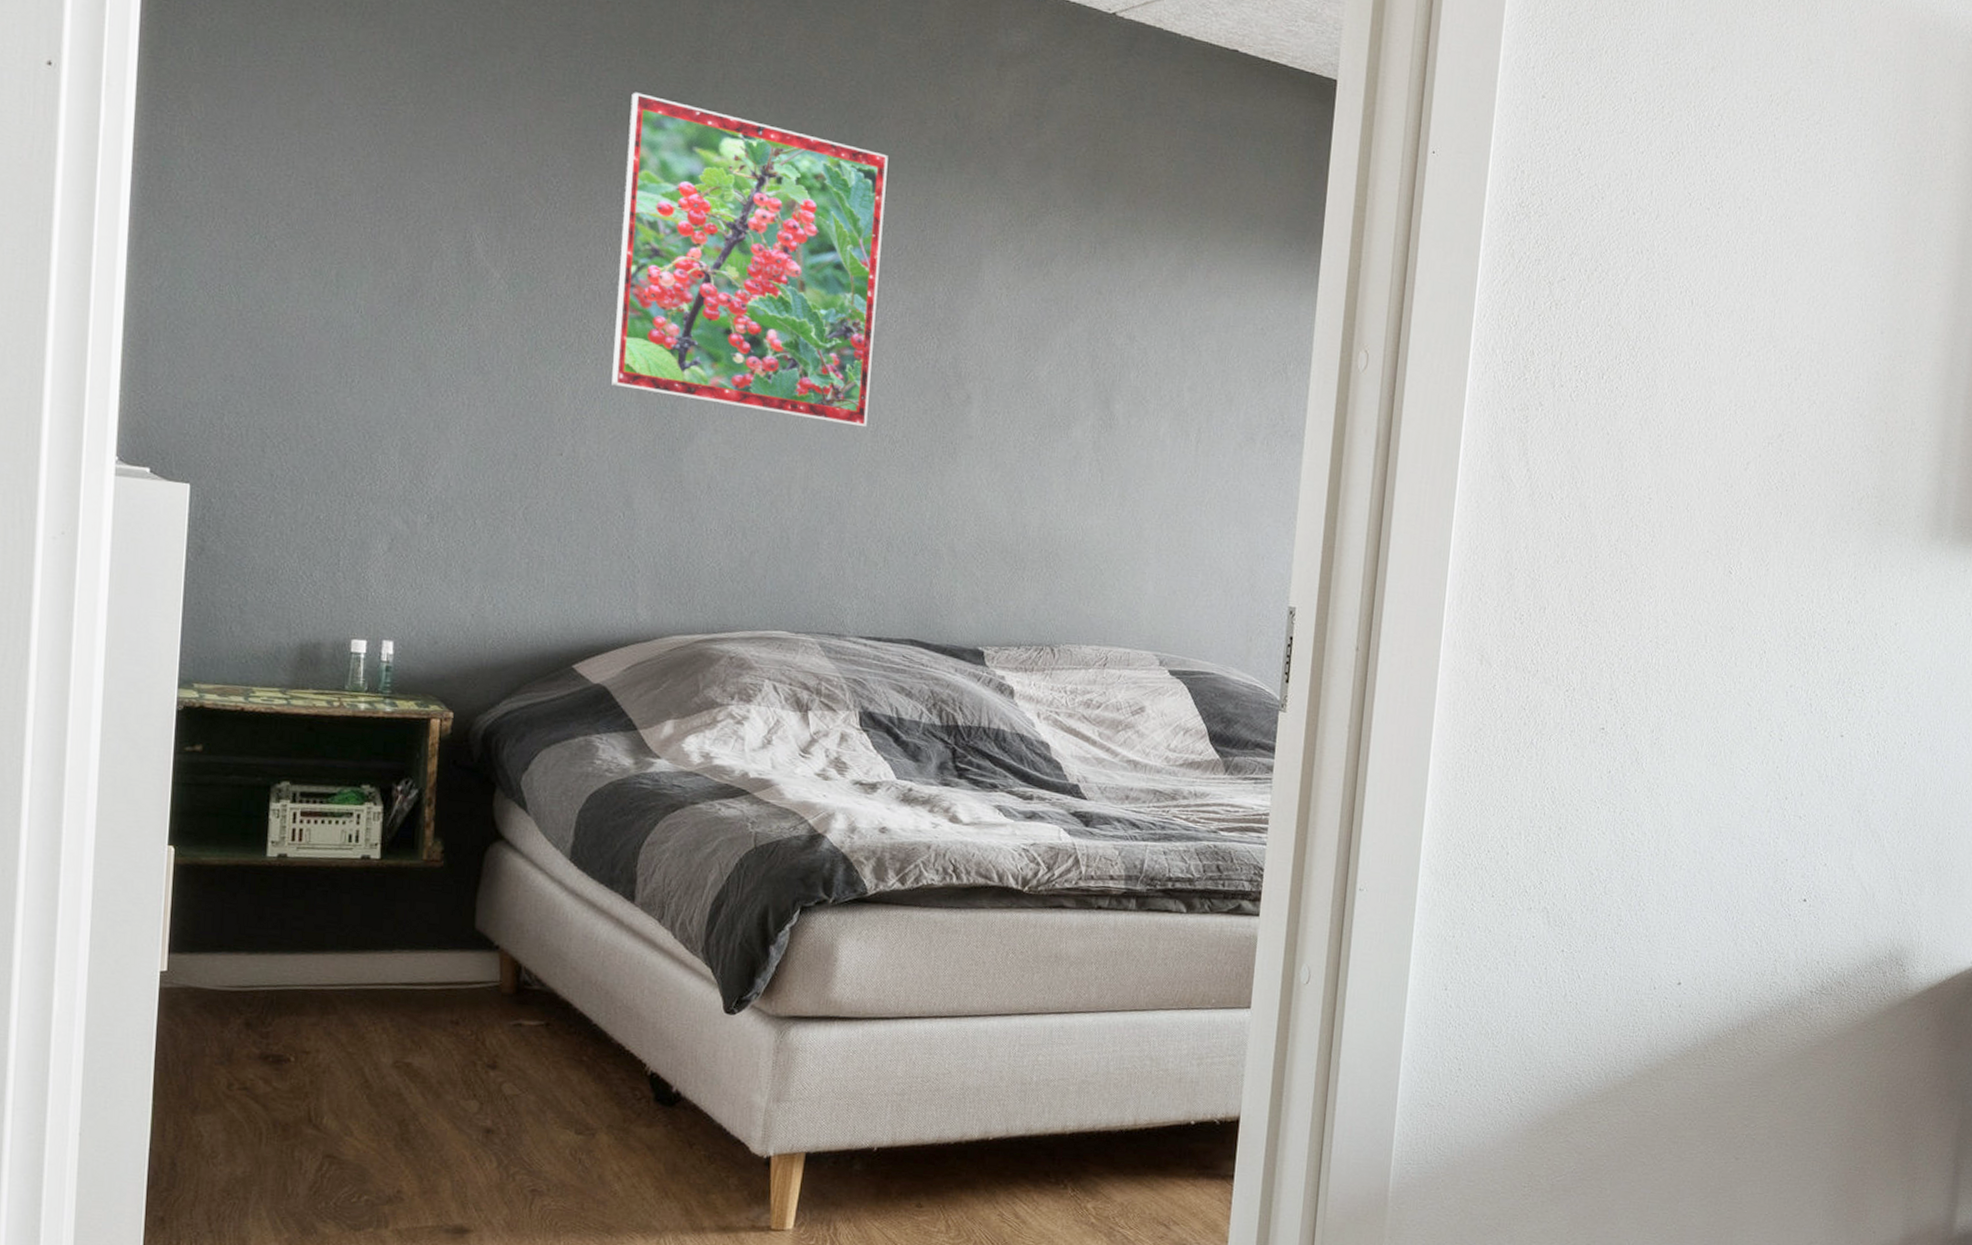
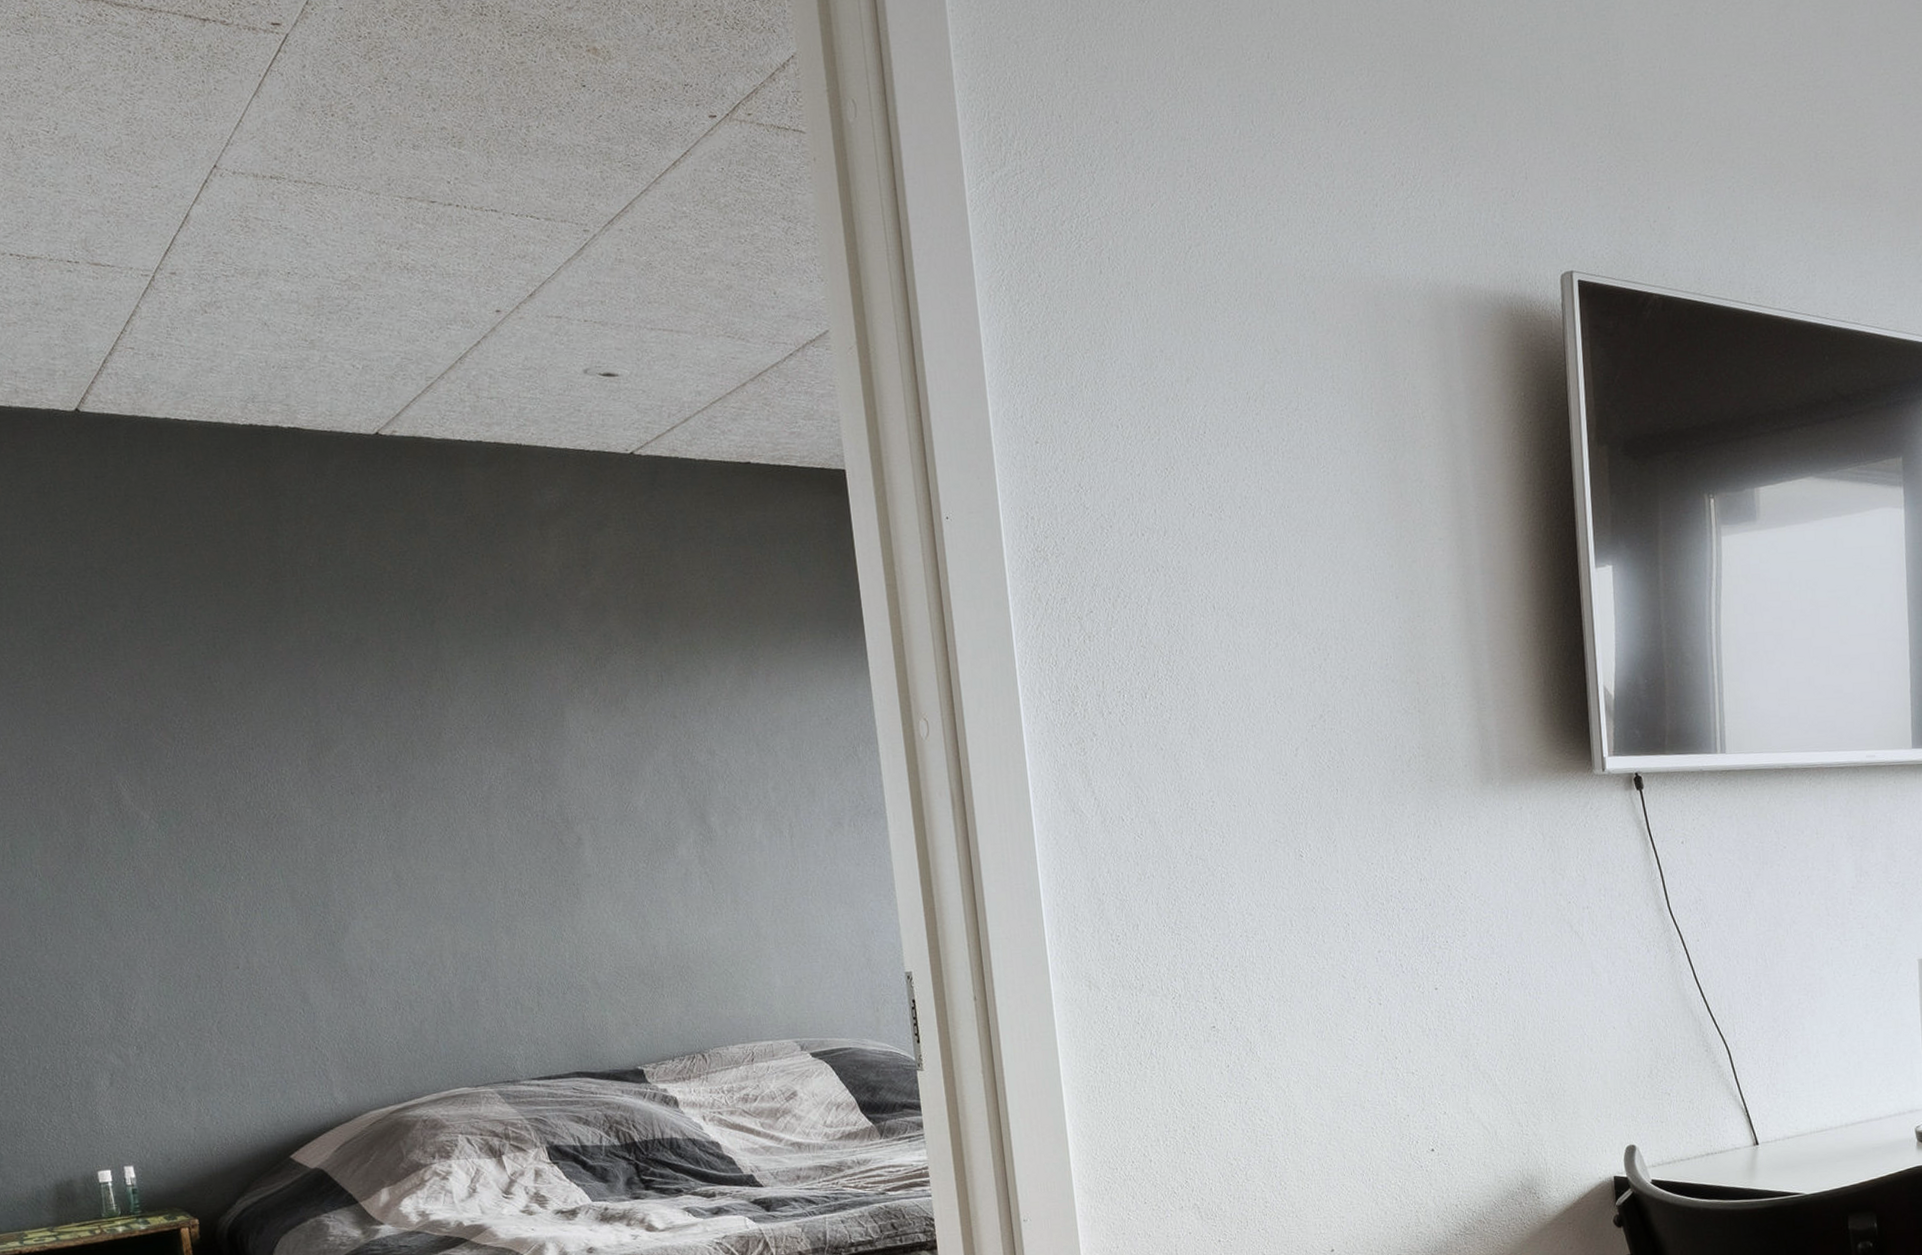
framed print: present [612,92,888,428] -> none [225,622,496,895]

